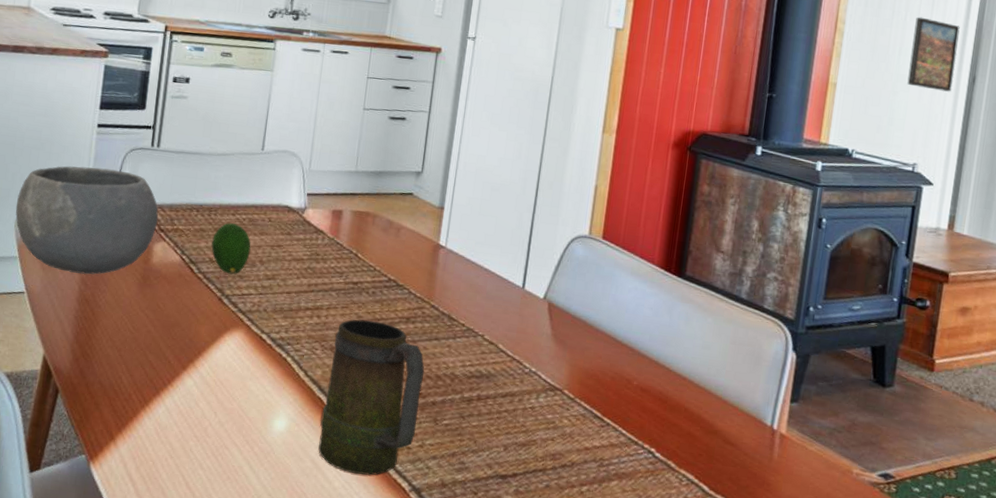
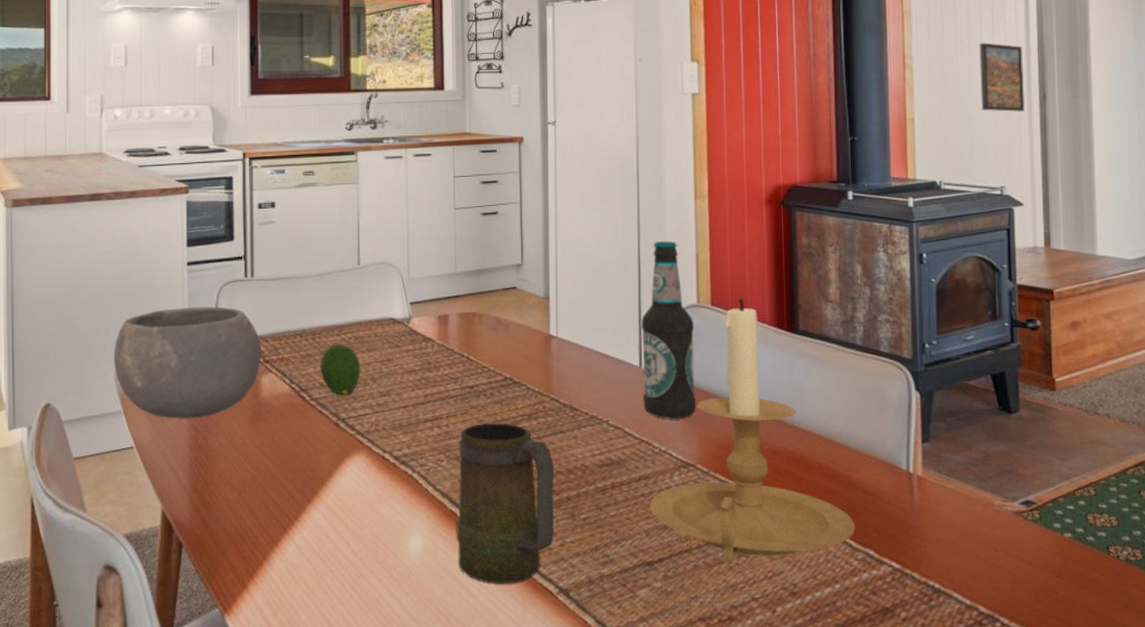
candle holder: none [511,236,711,490] -> present [649,299,856,564]
bottle: none [520,169,583,344] -> present [641,241,697,419]

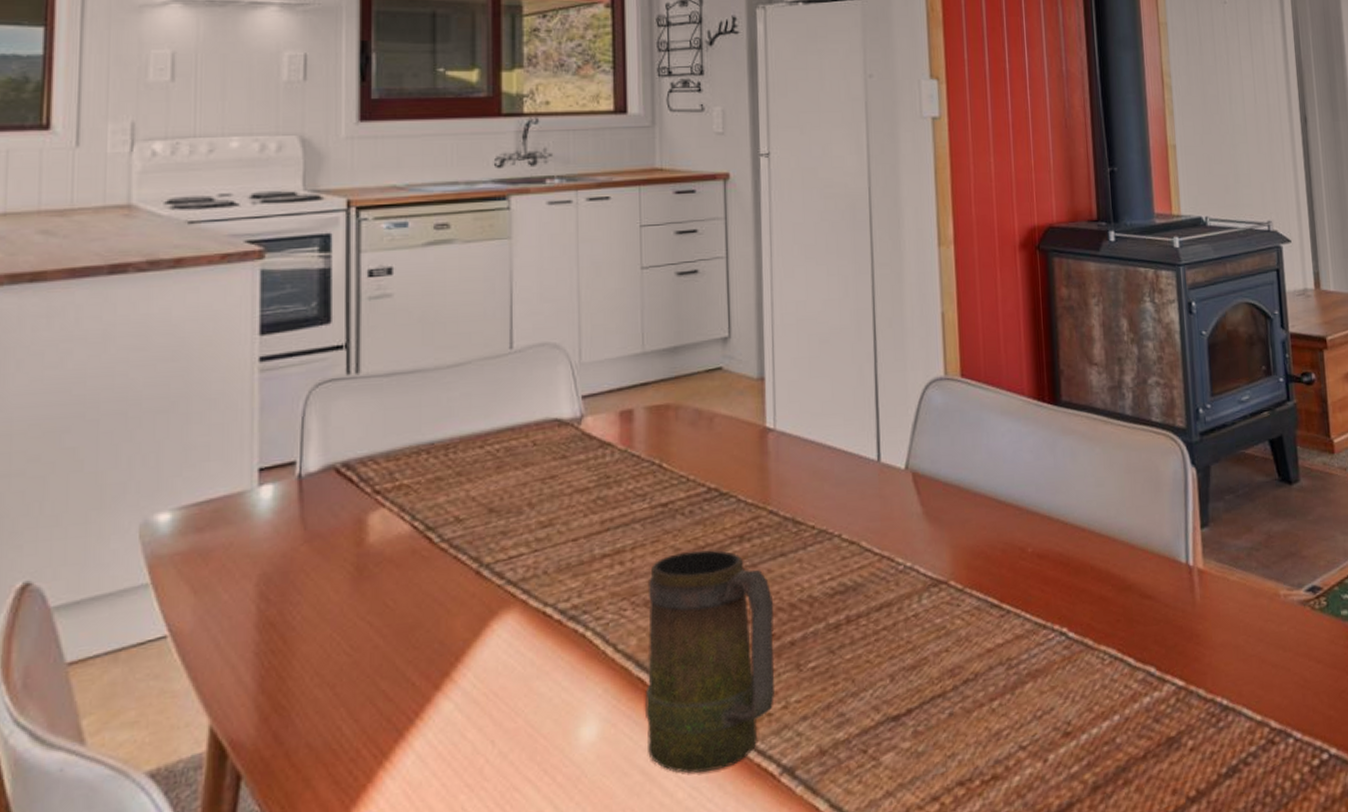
bowl: present [113,306,261,419] -> none [138,418,369,588]
fruit: present [320,344,361,397] -> none [455,459,513,534]
bottle: present [641,241,697,419] -> none [879,299,947,526]
candle holder: present [649,299,856,564] -> none [893,366,1134,706]
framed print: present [979,42,1025,112] -> none [1238,59,1287,137]

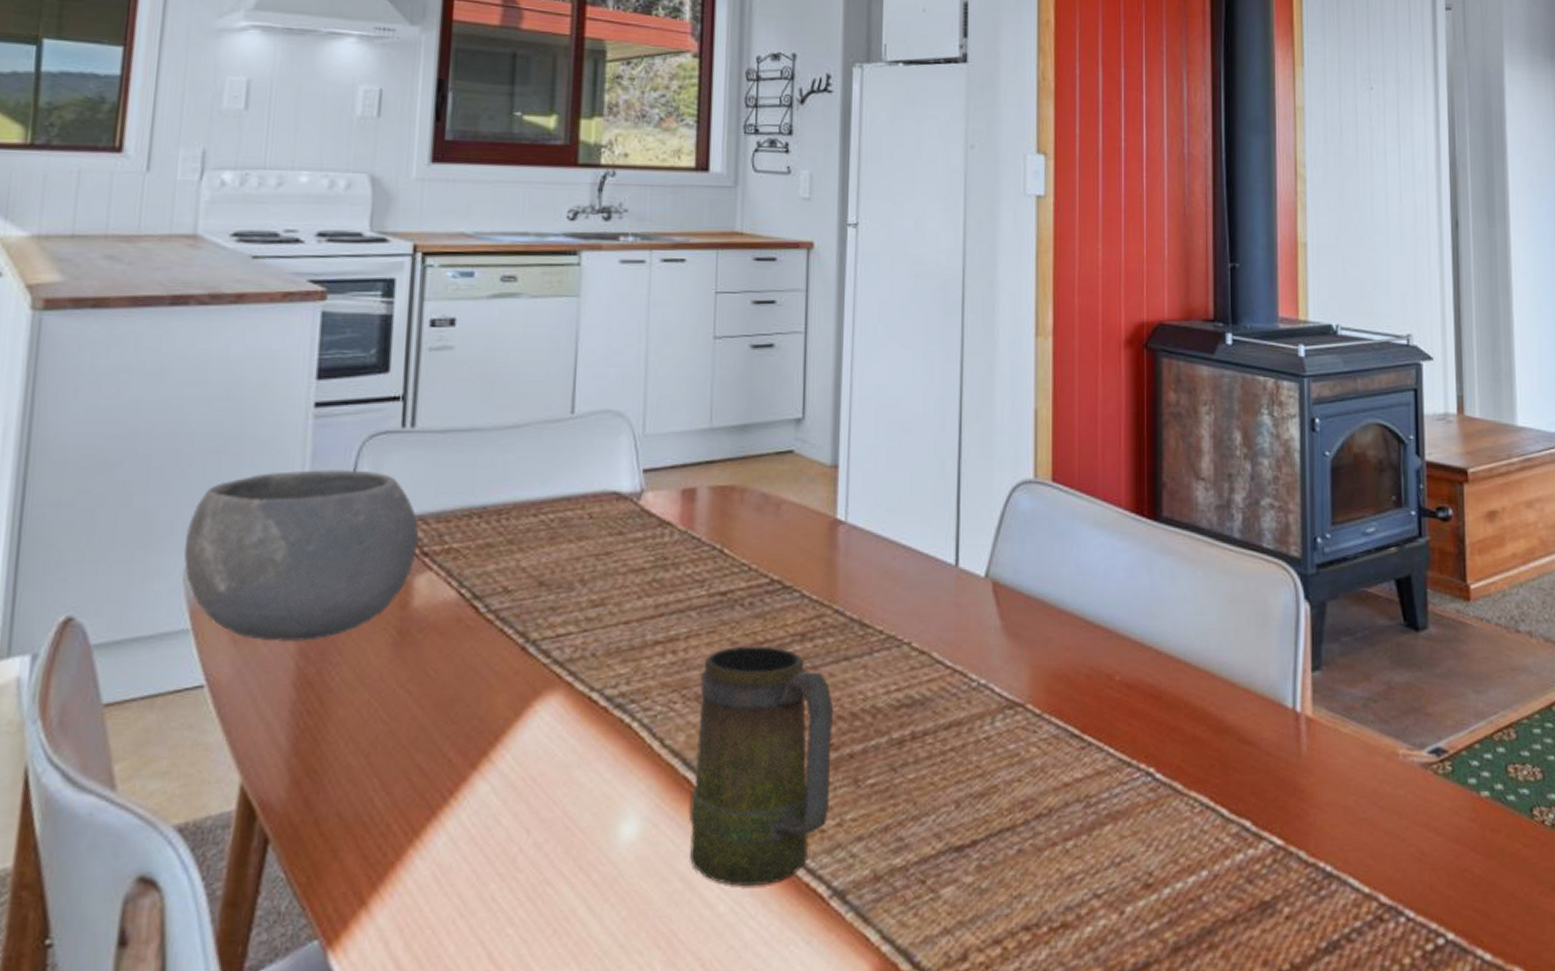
bowl: none [138,418,369,588] -> present [183,470,418,642]

